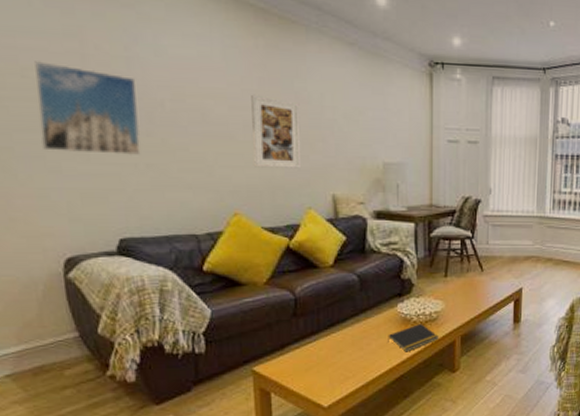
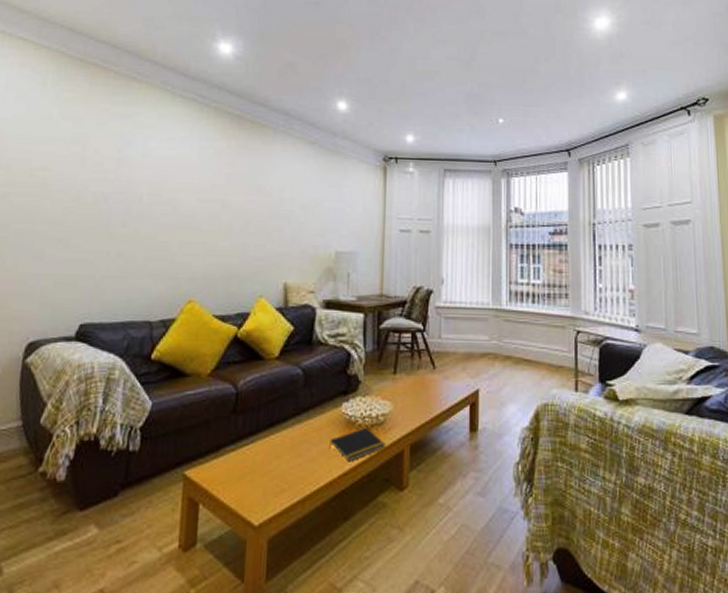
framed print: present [35,61,141,156] -> none [31,163,122,245]
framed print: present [251,94,302,168] -> none [212,188,262,257]

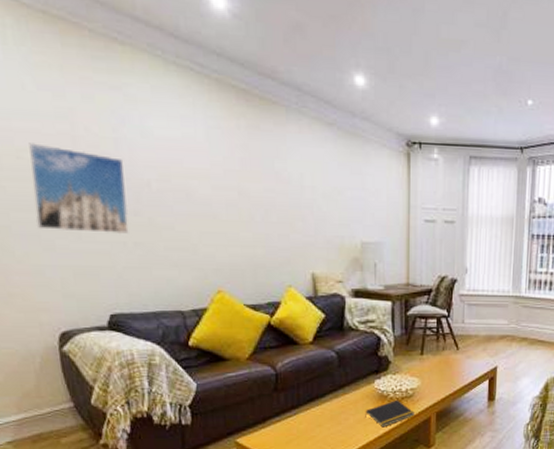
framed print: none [31,163,122,245] -> present [29,143,129,235]

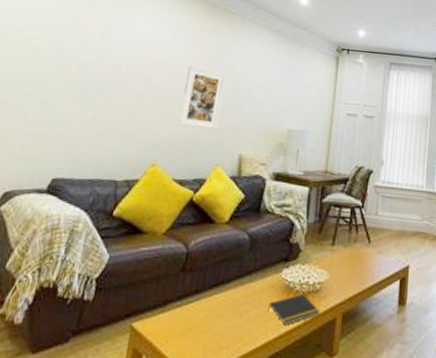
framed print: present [29,143,129,235] -> none [18,32,105,109]
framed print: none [233,174,282,247] -> present [178,65,226,129]

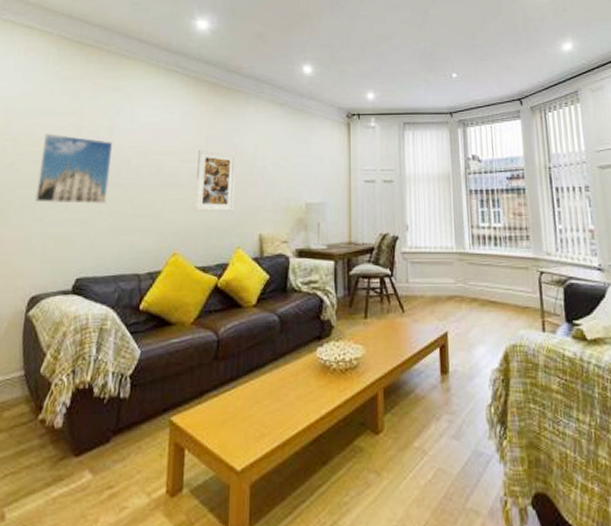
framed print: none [18,32,105,109] -> present [34,133,113,205]
notepad: present [267,293,320,326] -> none [306,371,360,406]

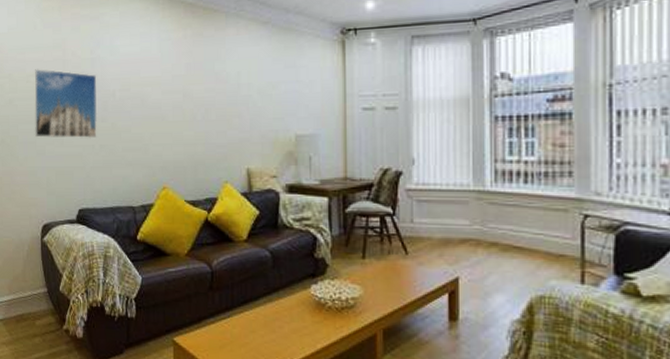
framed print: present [194,149,237,211] -> none [179,79,220,145]

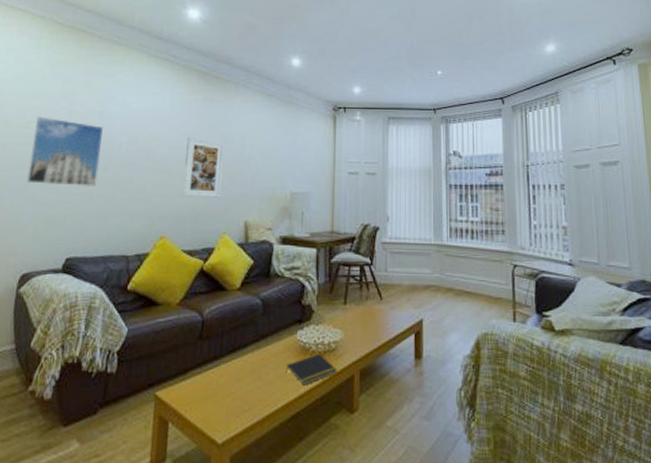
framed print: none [179,79,220,145] -> present [182,136,225,198]
notepad: none [301,309,357,341] -> present [286,353,337,386]

